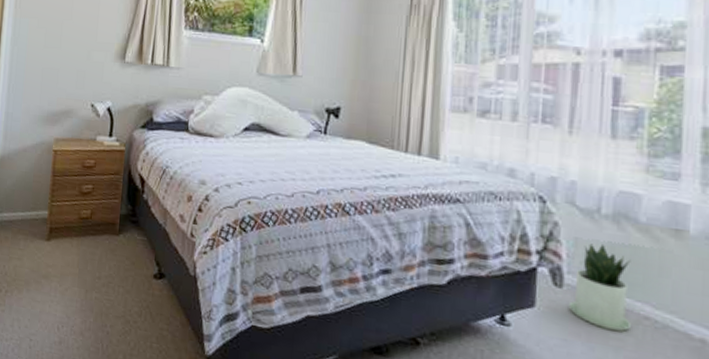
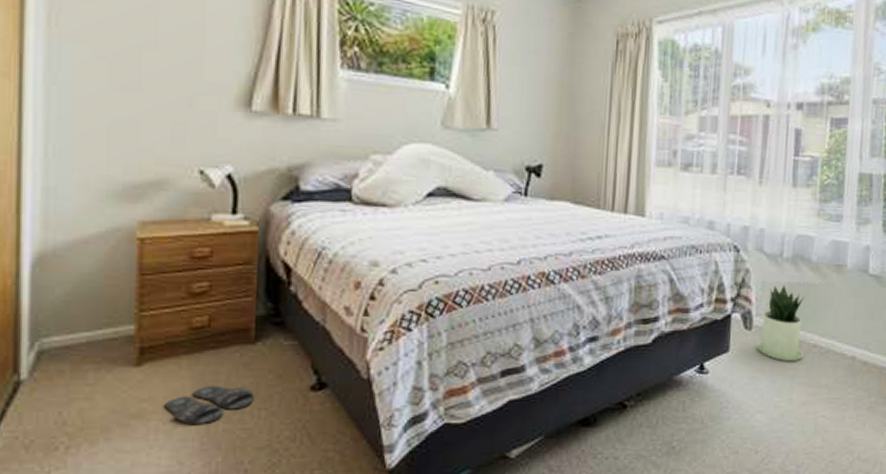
slippers: none [61,262,116,292] -> present [164,385,254,426]

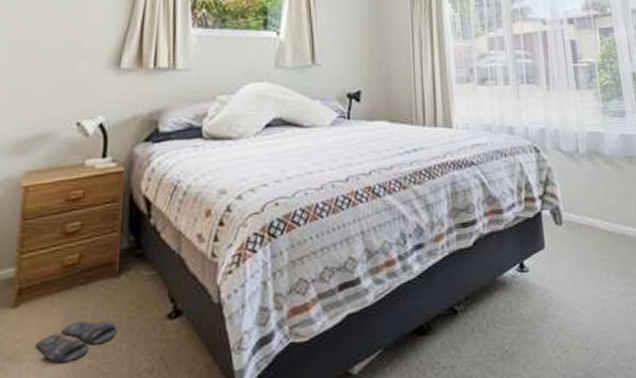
planter: present [756,284,805,361] -> none [568,179,614,253]

